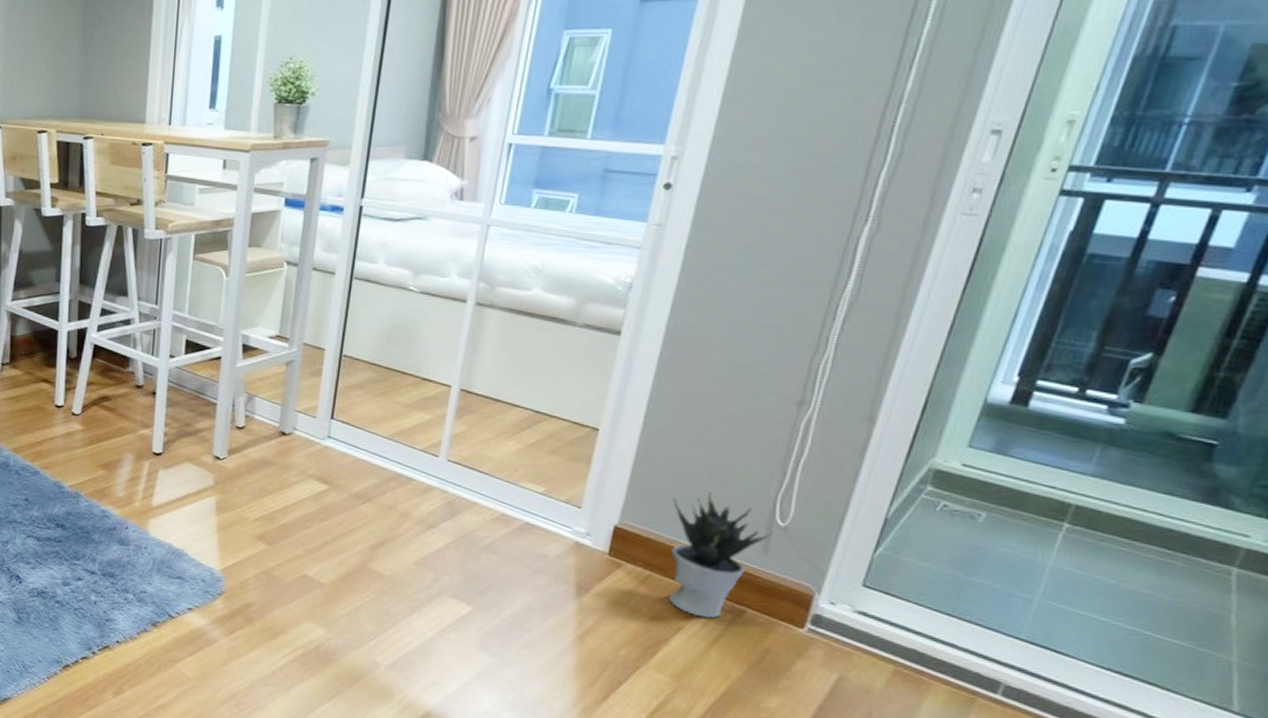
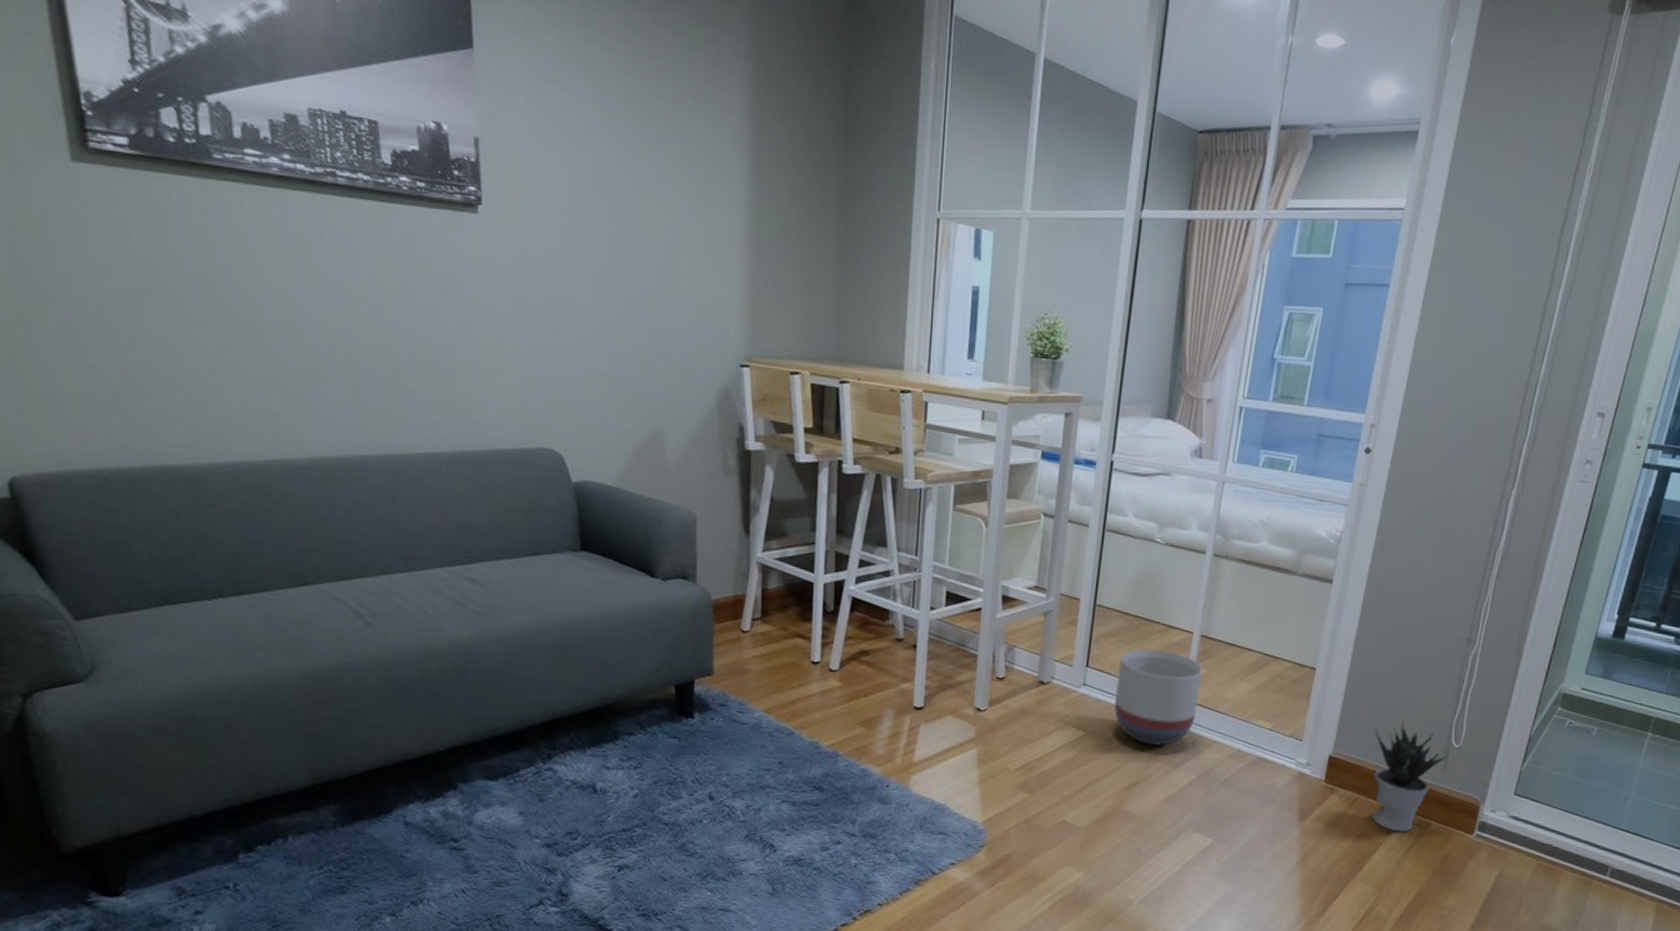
planter: none [361,401,463,505] -> present [1114,648,1203,746]

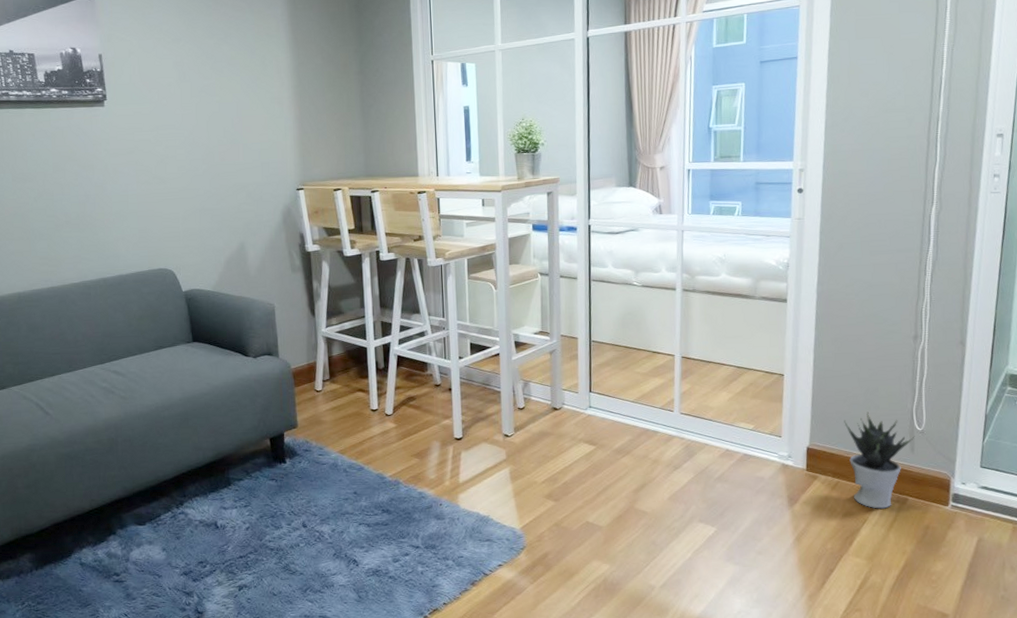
planter: present [1114,648,1203,746] -> none [616,372,688,453]

